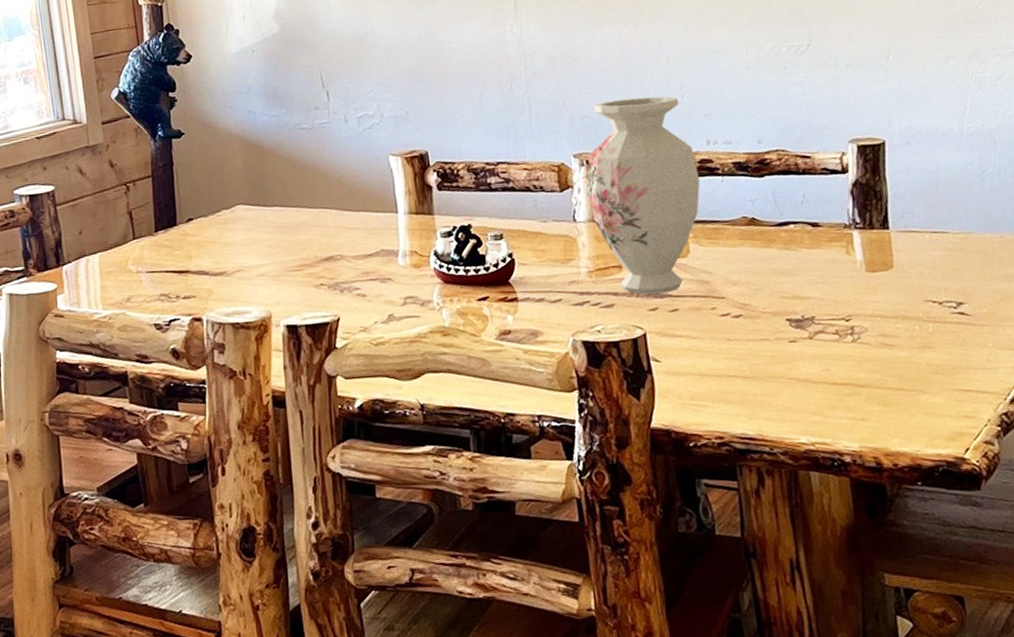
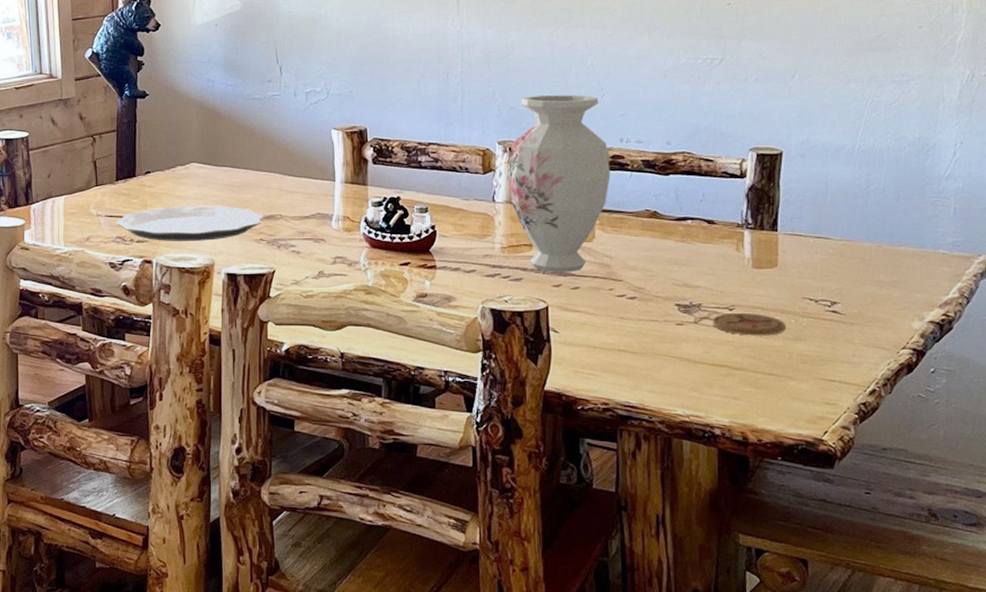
plate: none [158,250,323,295] -> present [116,205,264,241]
coaster: none [828,322,911,348] -> present [712,312,787,336]

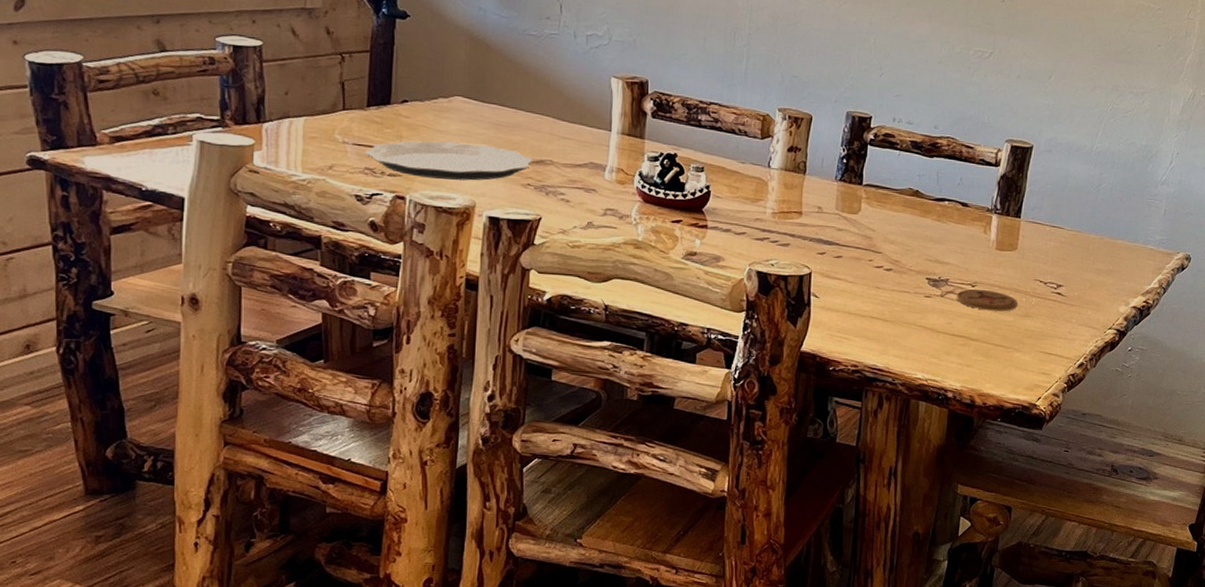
vase: present [508,95,611,273] -> none [784,66,881,242]

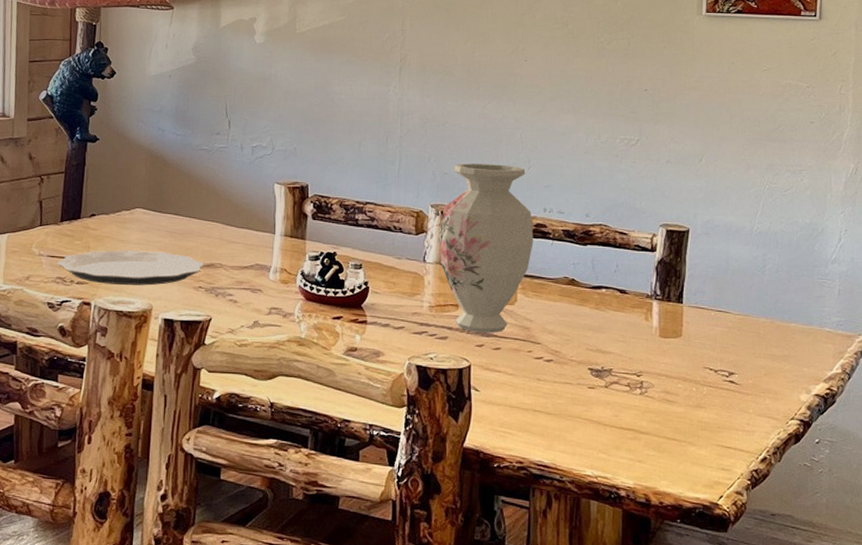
vase: none [784,66,881,242] -> present [438,163,534,334]
coaster: present [956,289,1018,312] -> none [621,378,688,402]

